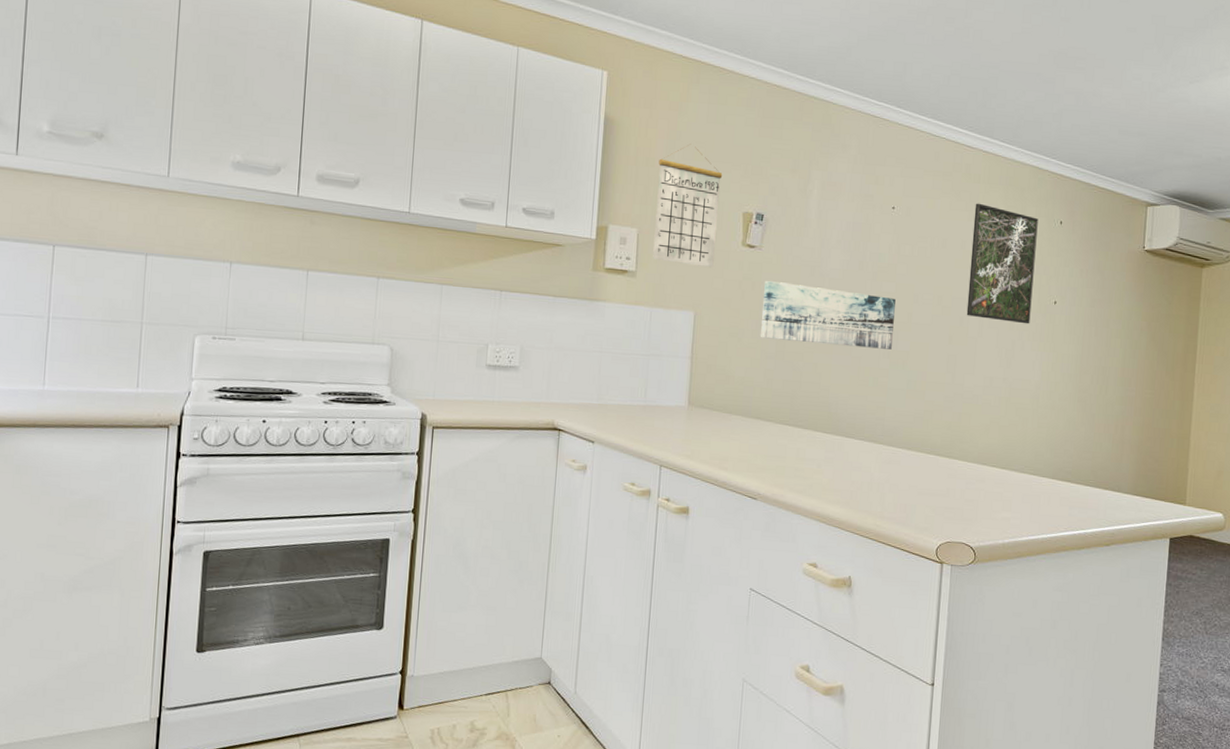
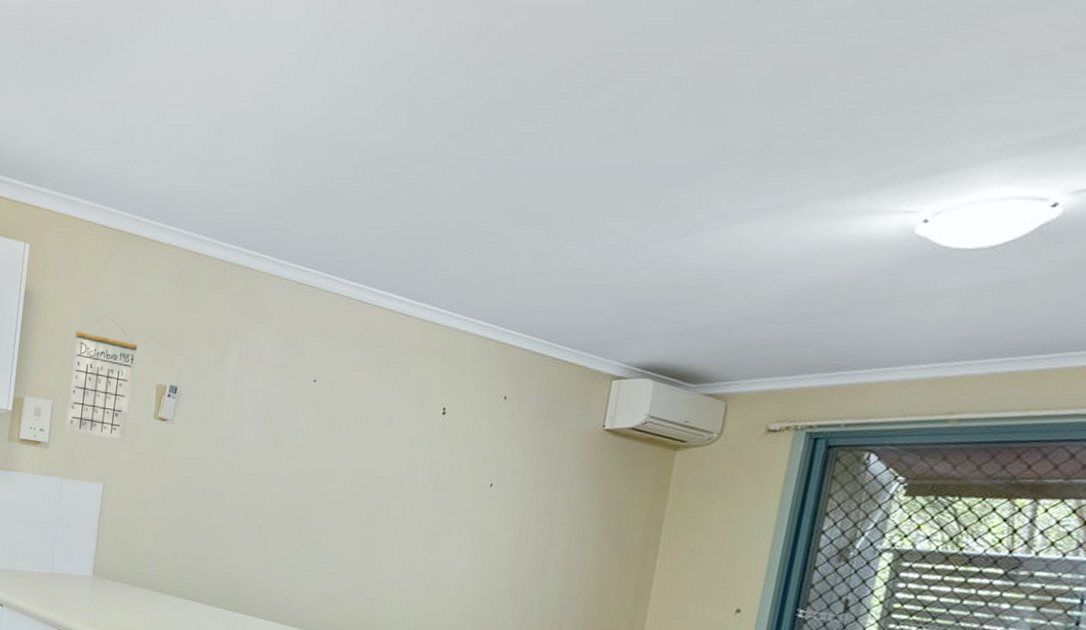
wall art: present [761,280,896,350] -> none [168,454,311,529]
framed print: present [966,203,1038,324] -> none [388,375,479,508]

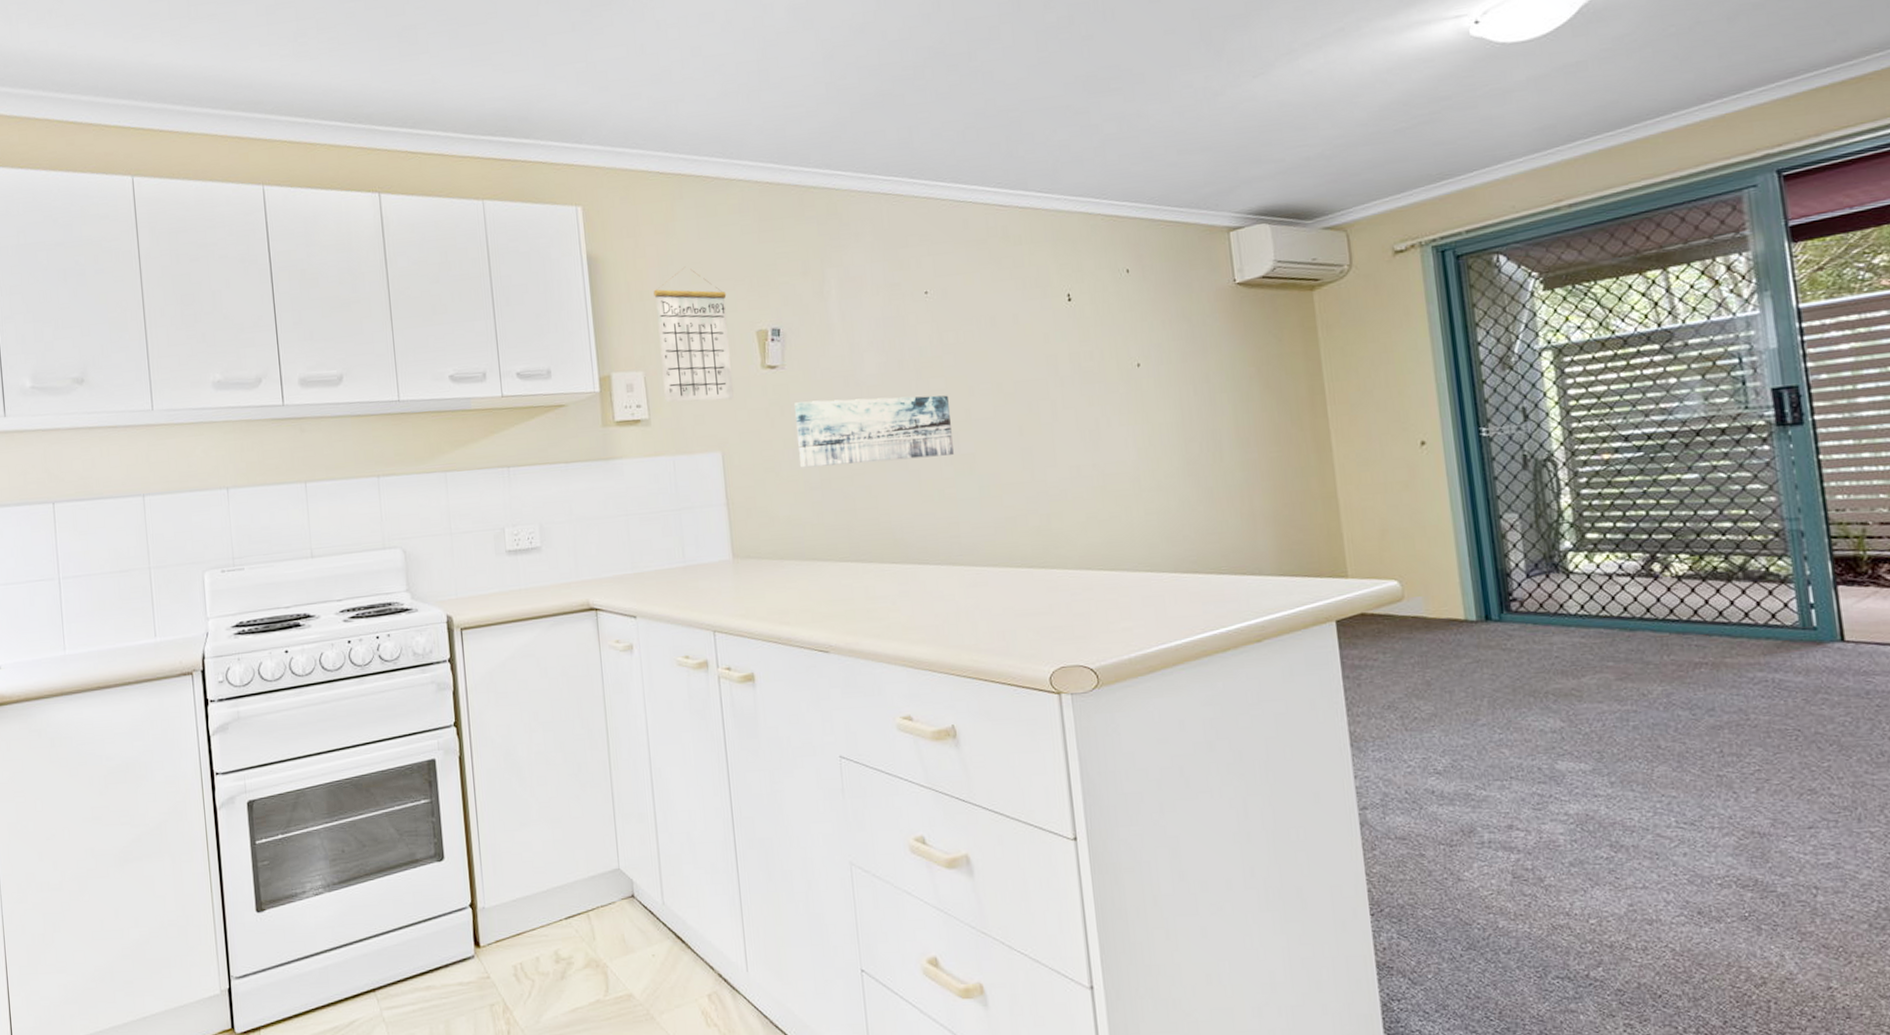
wall art: none [168,454,311,529] -> present [795,395,954,468]

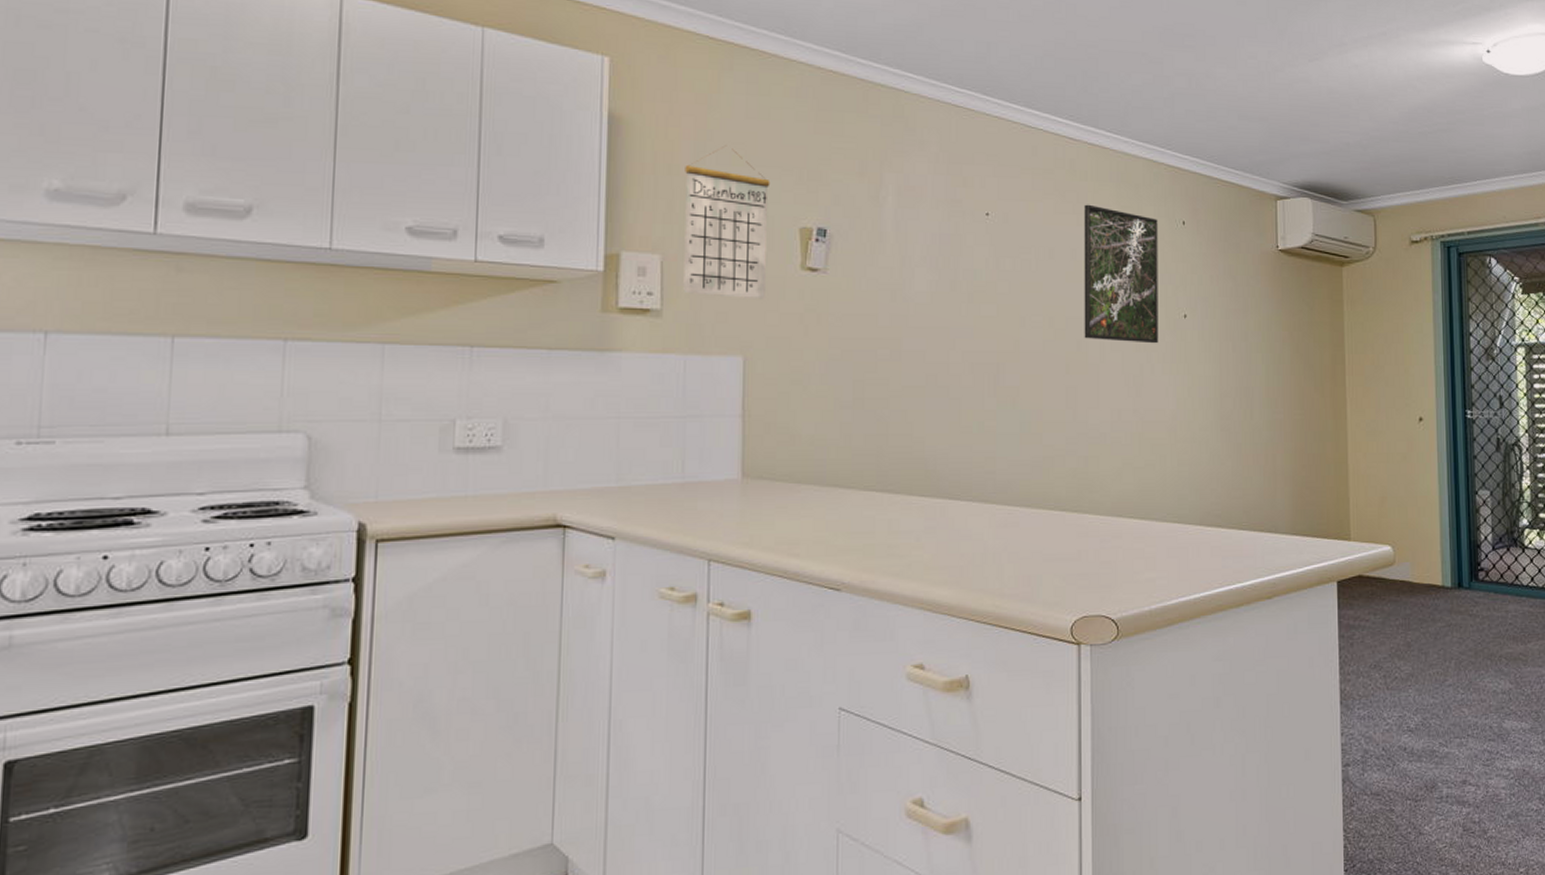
wall art: present [795,395,954,468] -> none [832,310,998,386]
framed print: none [1021,267,1112,400] -> present [1084,204,1159,344]

